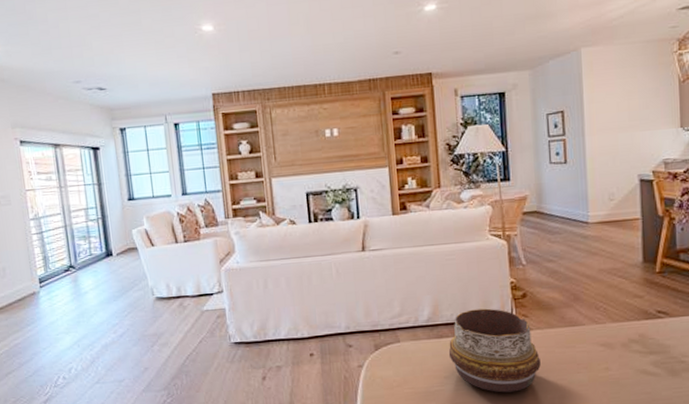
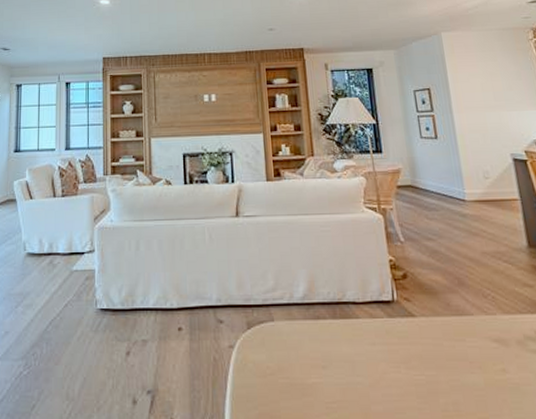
decorative bowl: present [448,308,541,393] -> none [326,288,429,392]

